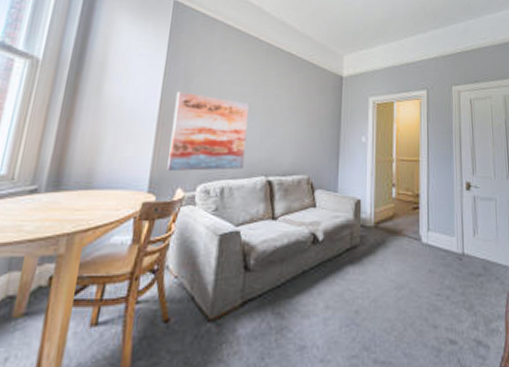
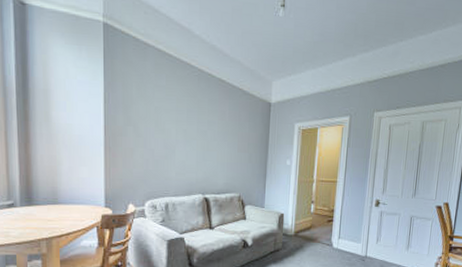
wall art: present [167,91,249,171] -> none [118,118,185,190]

